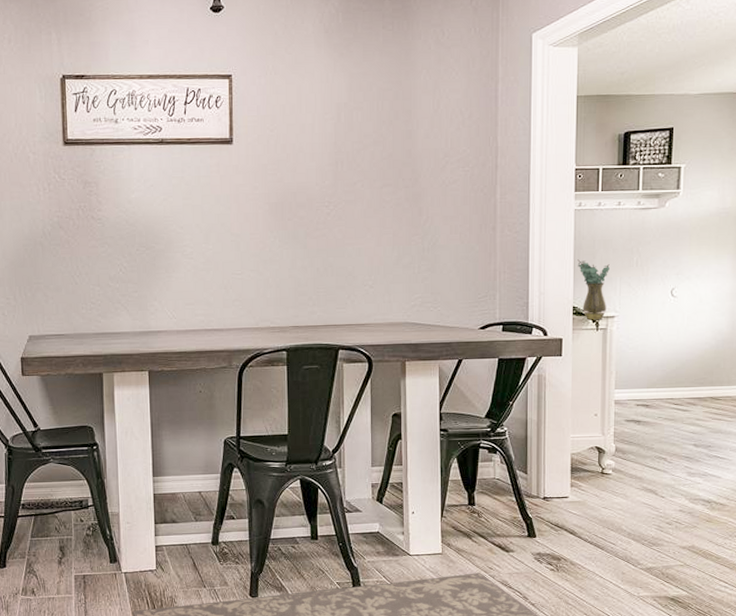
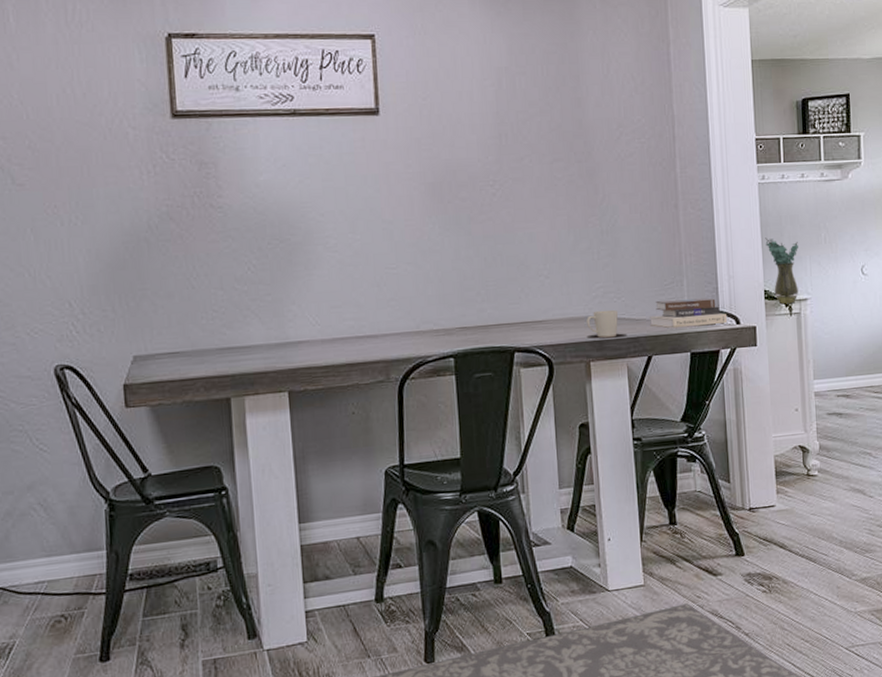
cup: none [403,317,441,343] -> present [586,309,628,340]
books: none [462,311,536,337] -> present [650,298,728,329]

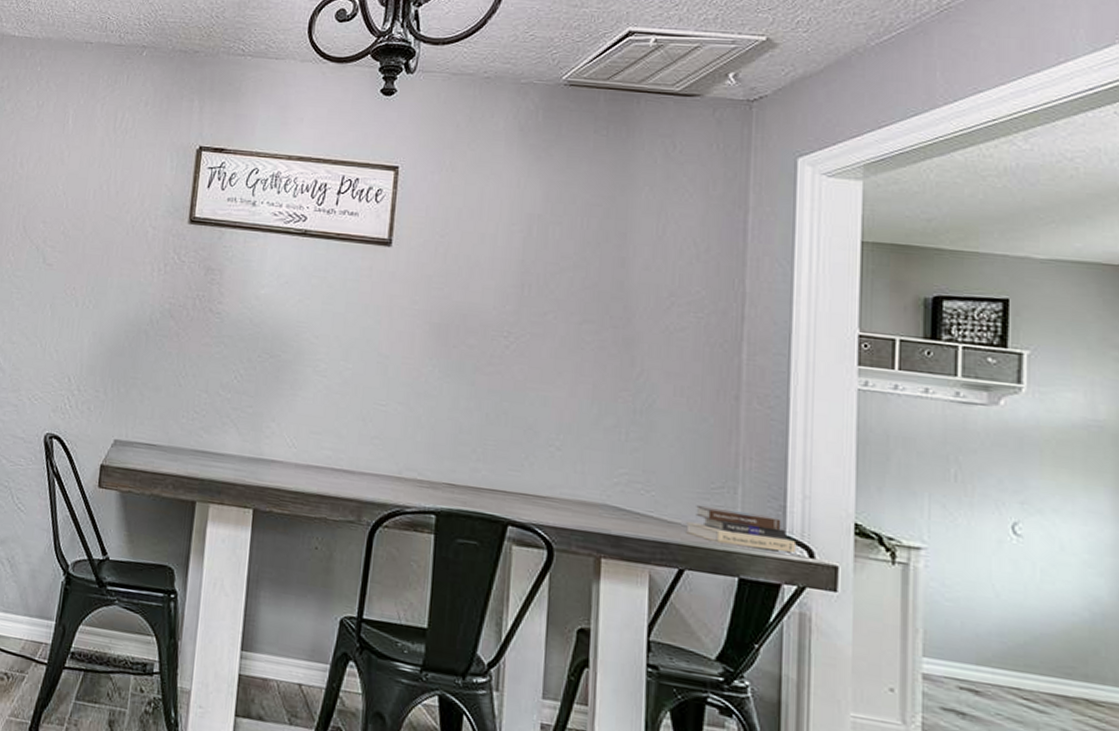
cup: present [586,309,628,340] -> none [600,499,654,539]
vase: present [765,237,798,305] -> none [862,458,912,550]

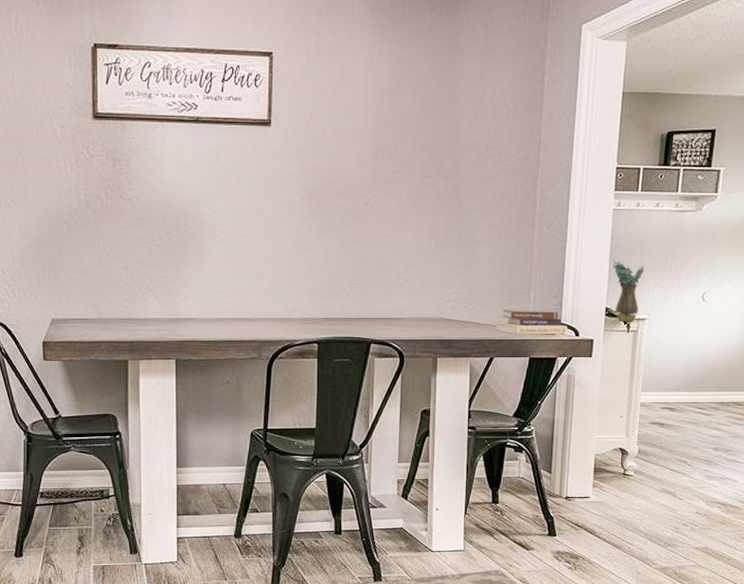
vase: none [862,458,912,550] -> present [613,260,644,322]

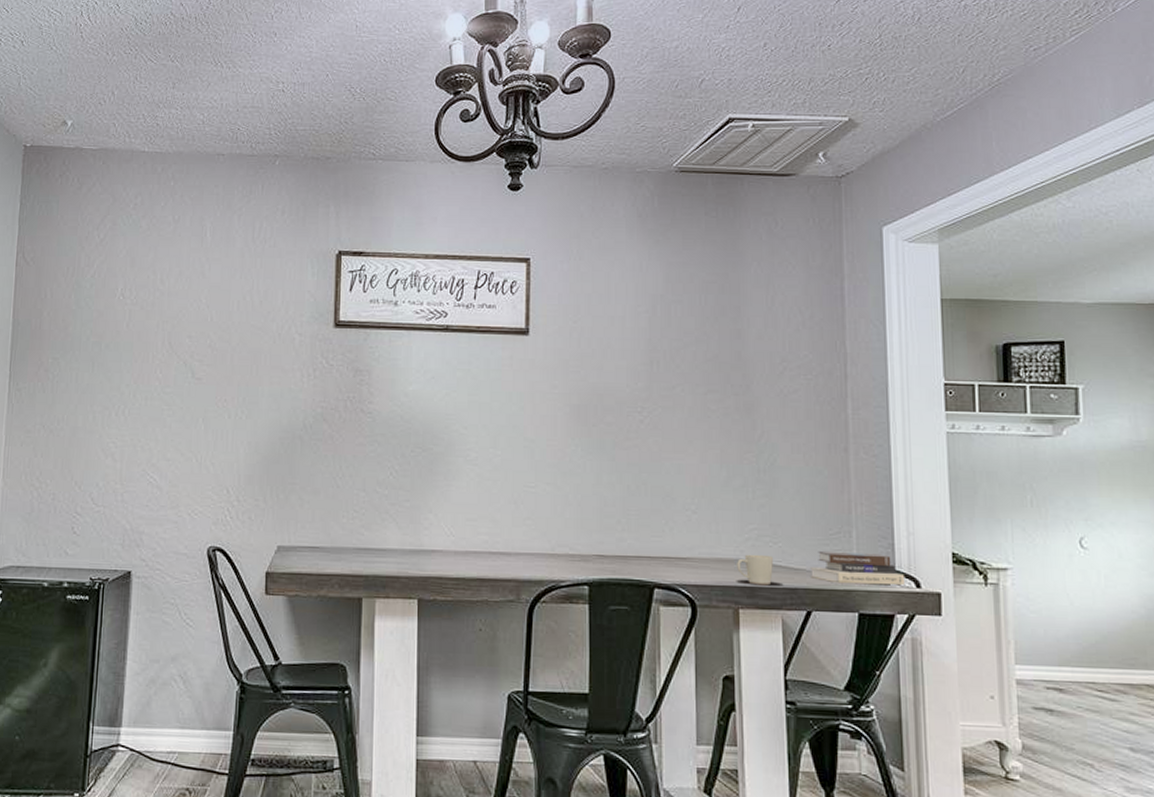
cup: none [436,313,474,340] -> present [736,554,784,587]
vase: present [613,260,644,322] -> none [954,494,997,572]

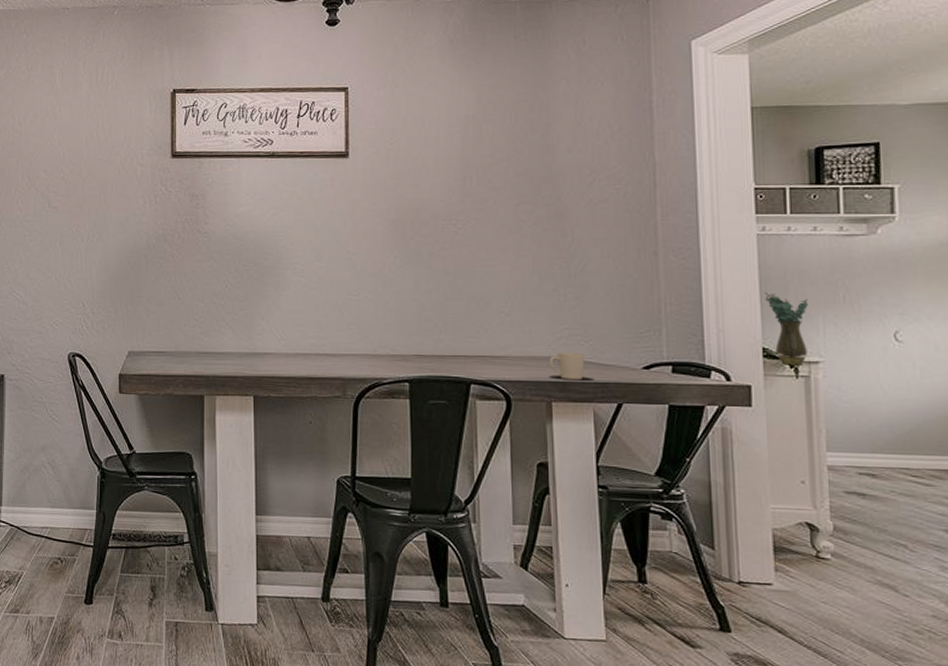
books: present [811,550,906,586] -> none [621,347,716,379]
vase: none [954,494,997,572] -> present [765,292,808,366]

